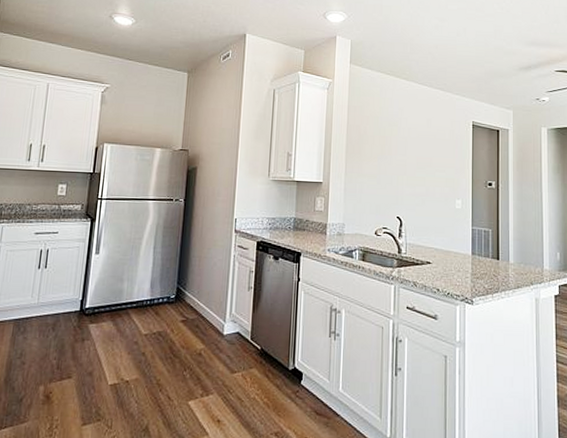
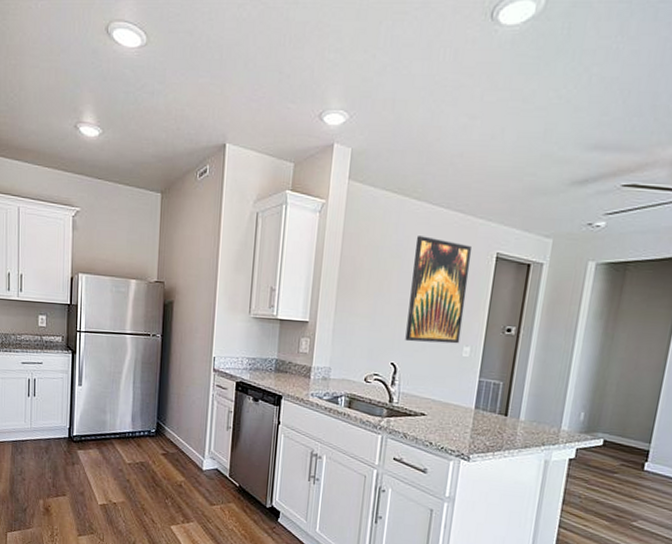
wall art: none [407,108,453,198] -> present [405,236,473,344]

